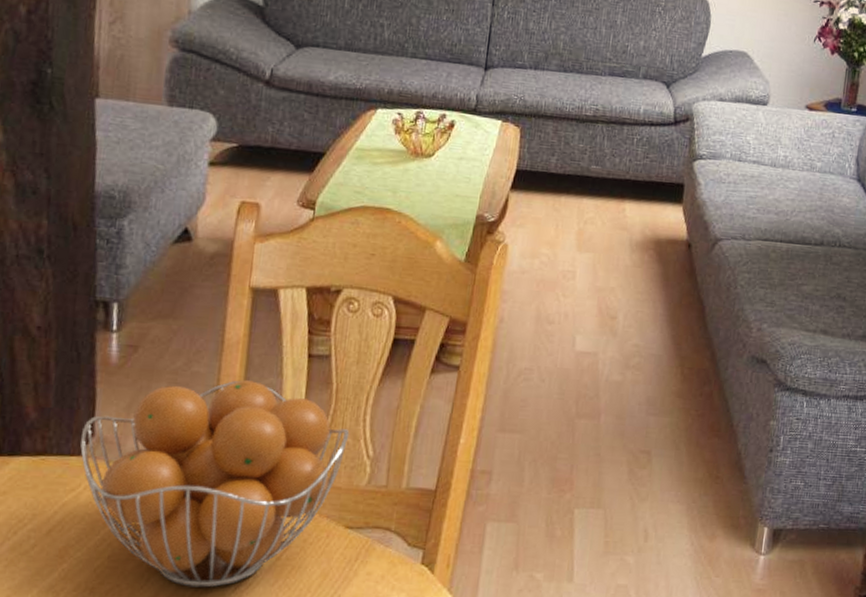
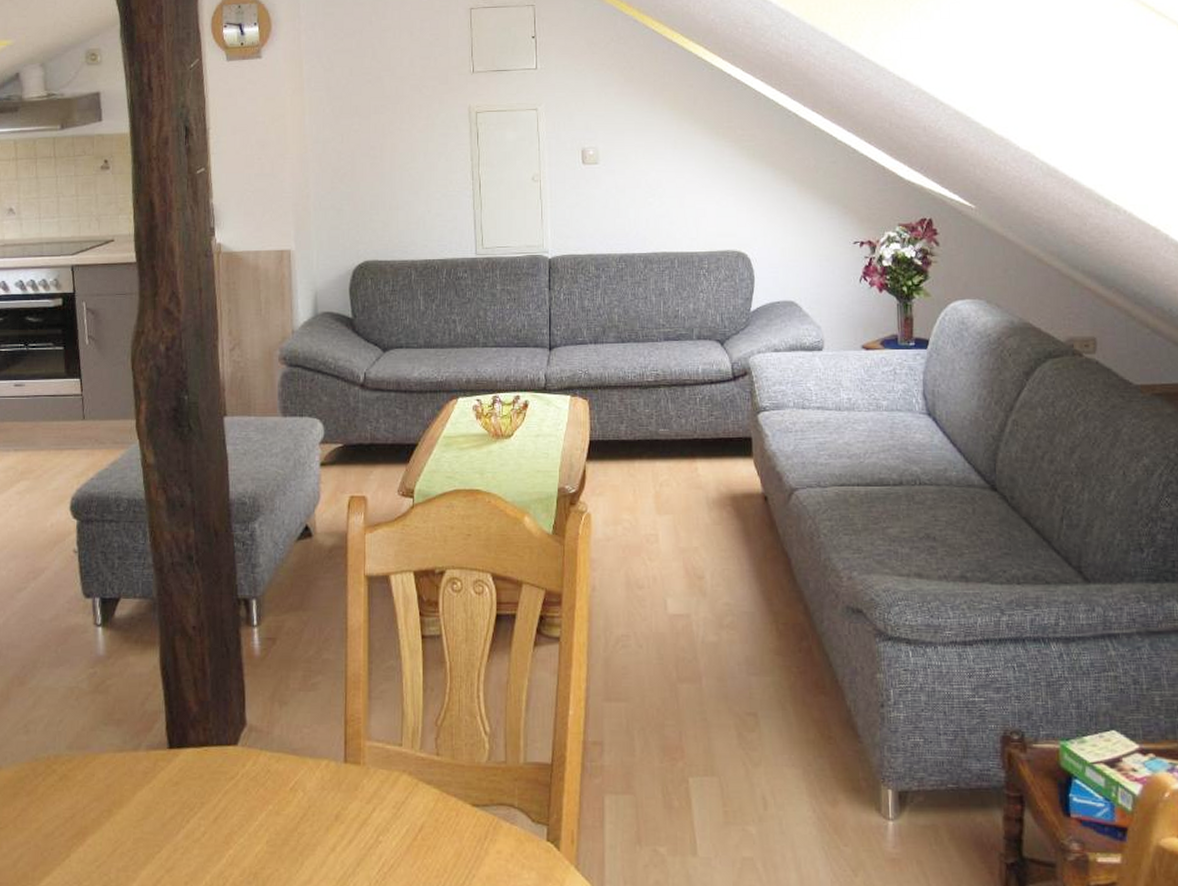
fruit basket: present [80,380,350,588] -> none [236,664,466,871]

